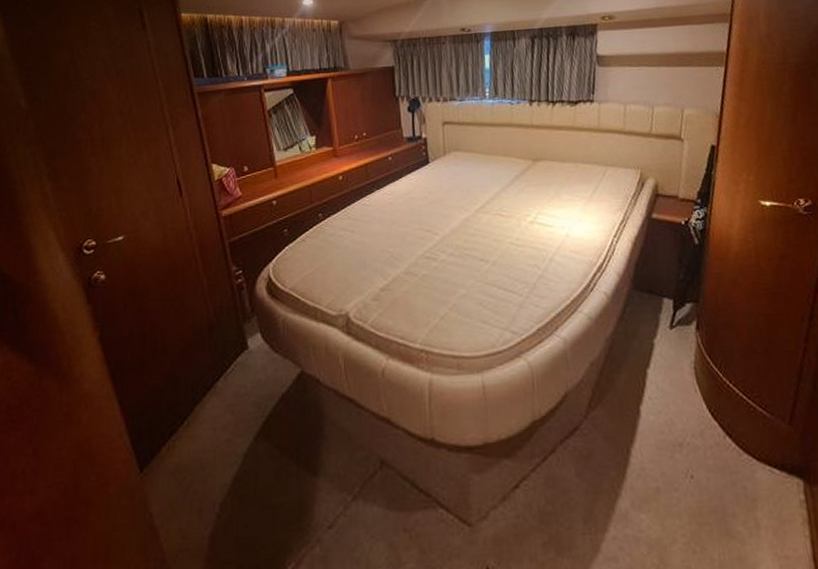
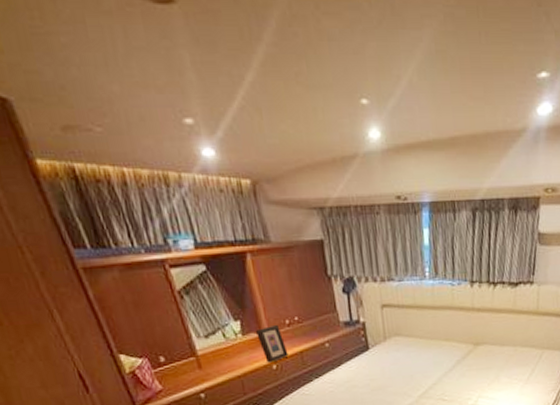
picture frame: none [328,139,354,174] -> present [256,324,289,363]

